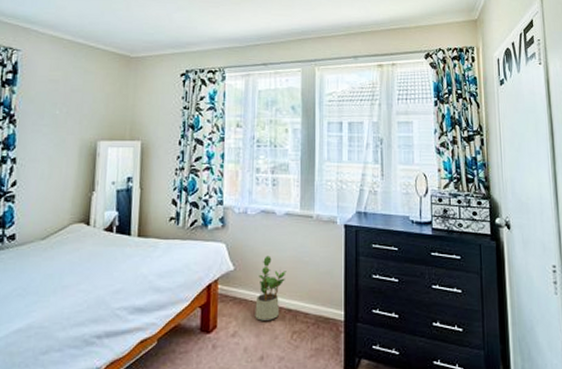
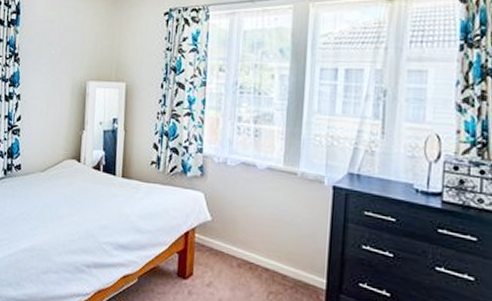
potted plant: present [255,255,287,321] -> none [230,210,265,277]

